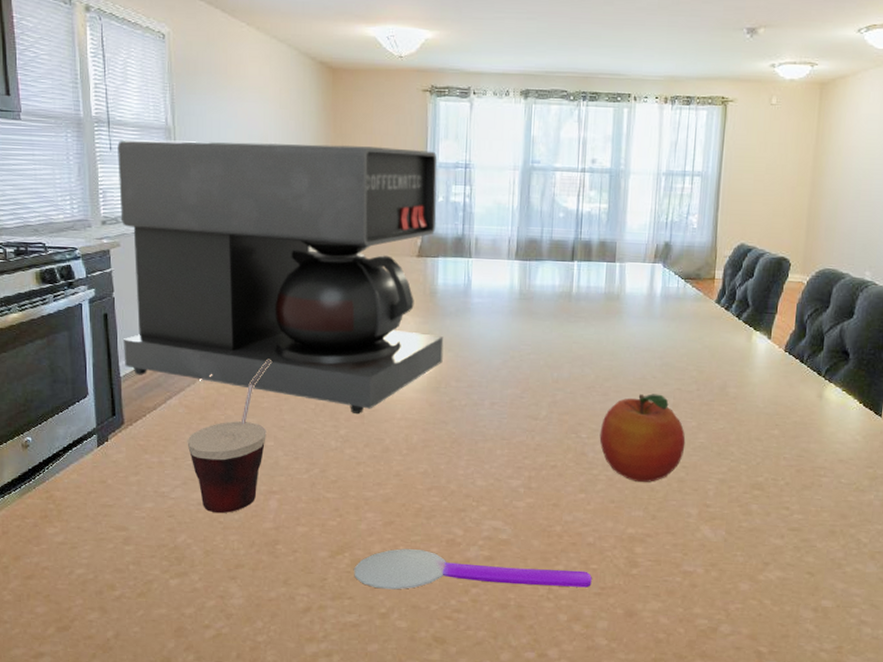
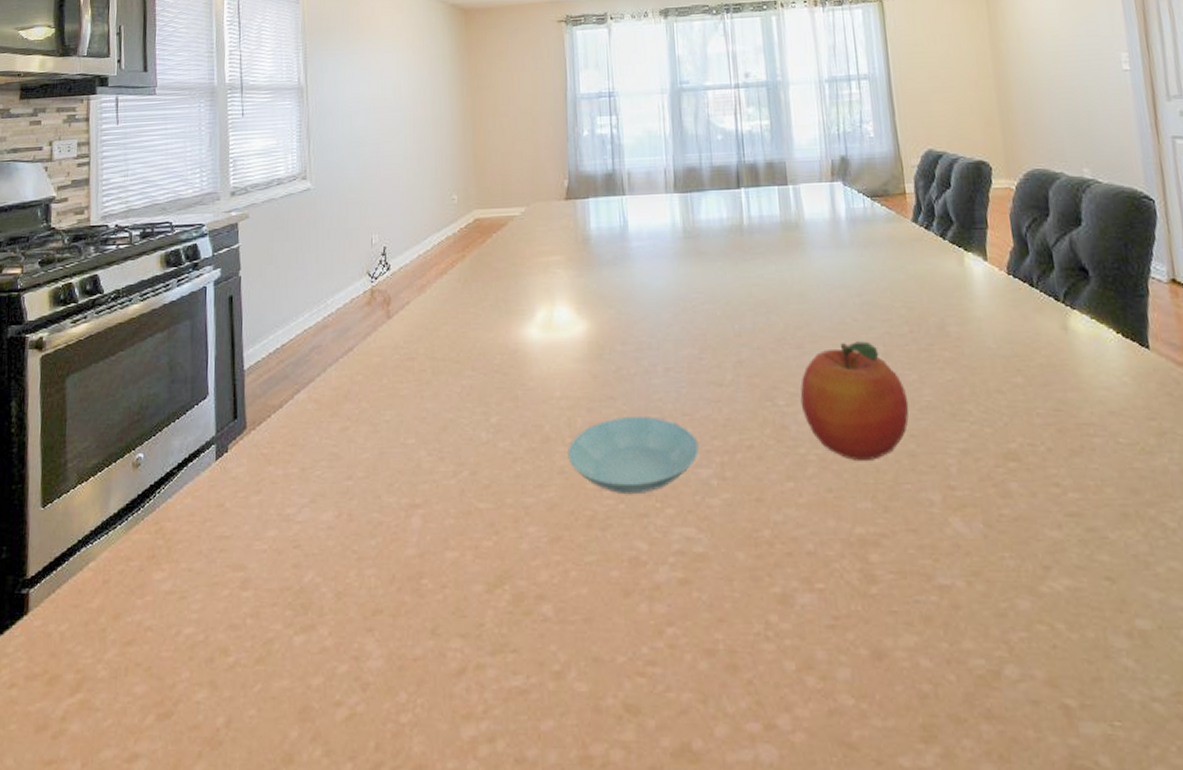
coffee maker: present [117,139,444,414] -> none [248,82,604,395]
cup: present [187,360,271,514] -> none [316,336,410,539]
spoon: present [354,549,592,590] -> none [517,575,821,636]
saucer: none [403,437,512,495] -> present [568,417,699,495]

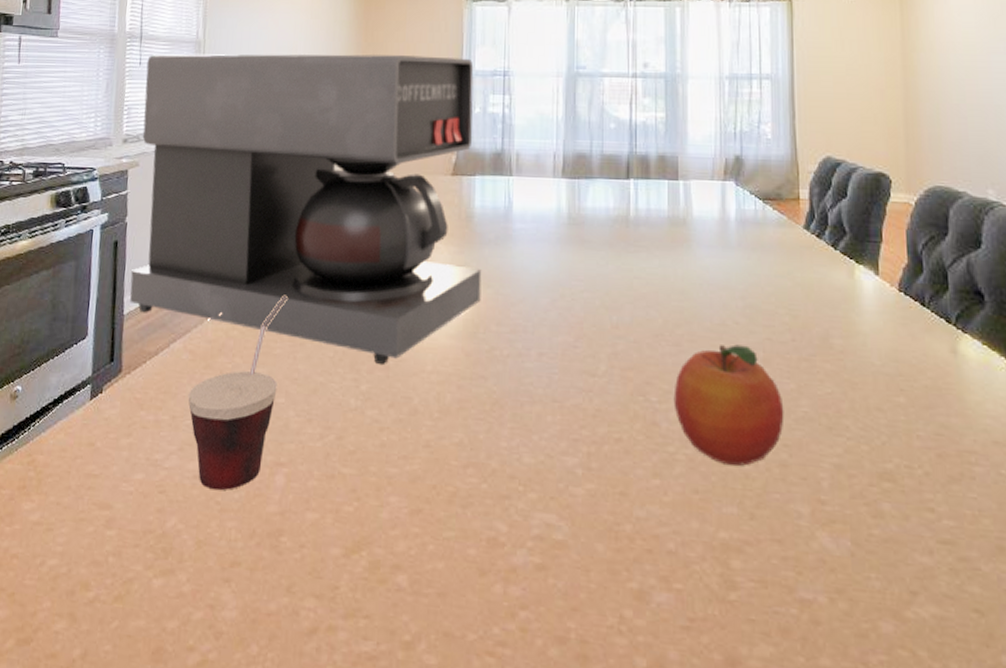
coffee maker: none [248,82,604,395] -> present [130,54,482,364]
cup: none [316,336,410,539] -> present [188,296,288,491]
saucer: present [568,417,699,495] -> none [434,397,566,476]

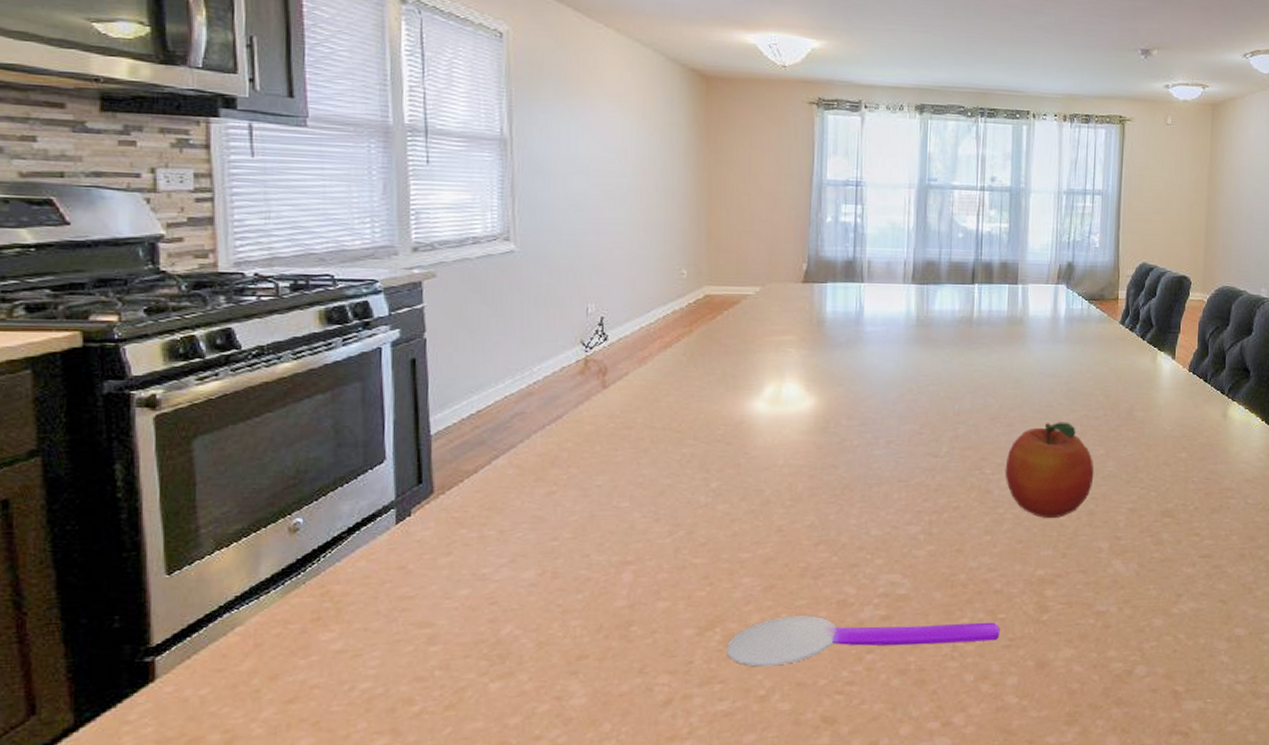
coffee maker: present [130,54,482,364] -> none [436,151,833,462]
cup: present [188,296,288,491] -> none [517,406,628,595]
spoon: none [372,548,676,618] -> present [726,616,1000,667]

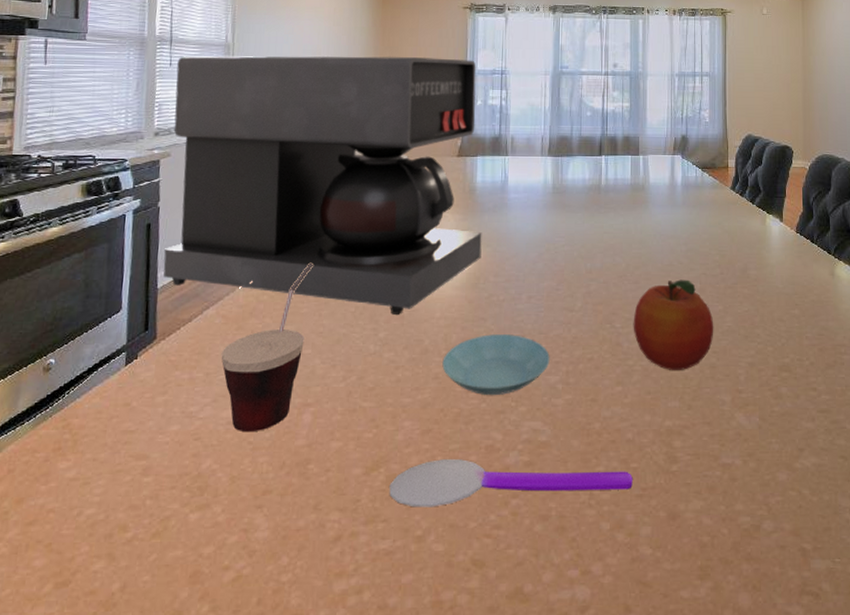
coffee maker: none [436,151,833,462] -> present [163,56,482,314]
cup: none [517,406,628,595] -> present [221,264,313,433]
saucer: none [786,483,911,549] -> present [442,334,550,396]

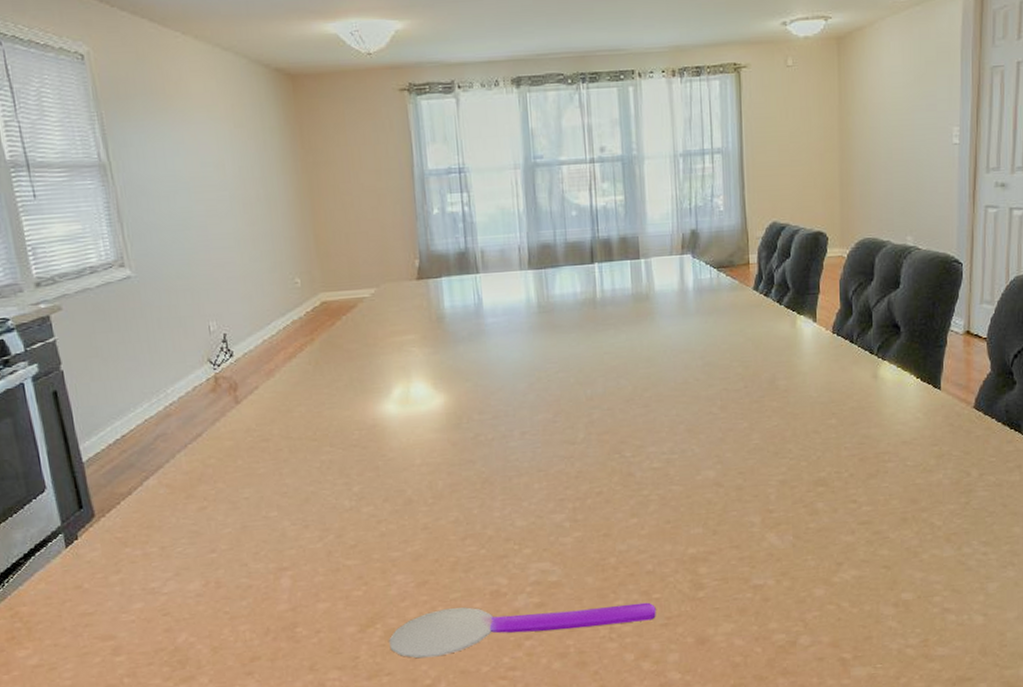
coffee maker: present [163,56,482,314] -> none [42,158,461,466]
cup: present [221,264,313,433] -> none [173,419,268,603]
saucer: present [442,334,550,396] -> none [430,475,553,541]
fruit: present [633,279,714,370] -> none [645,397,739,497]

